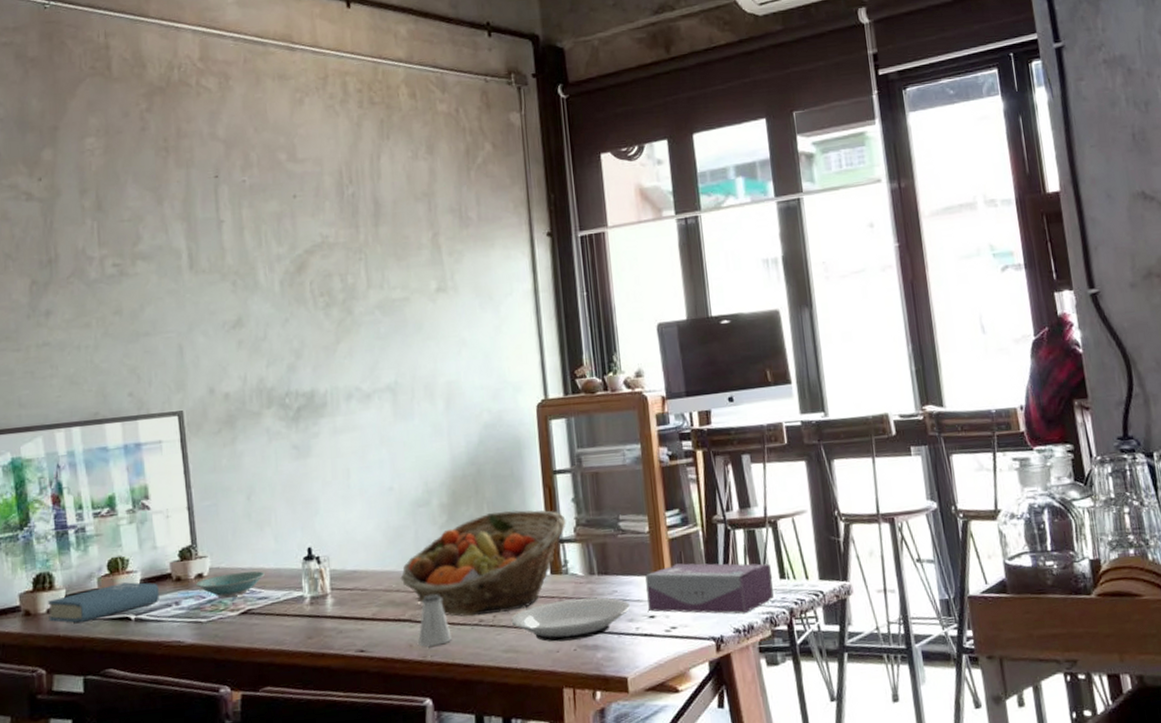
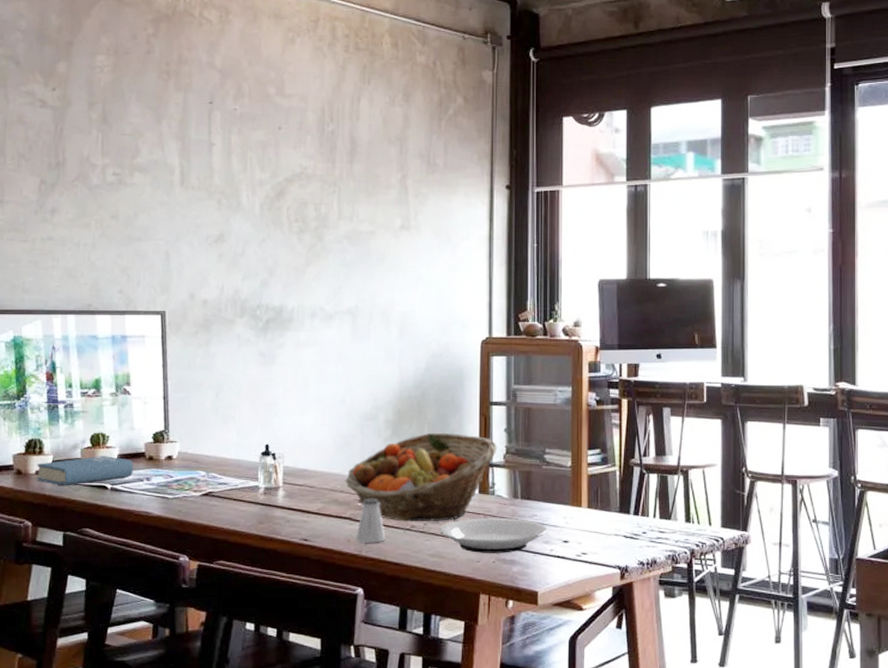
bowl: present [195,571,265,597] -> none [165,458,226,479]
tissue box: present [645,563,774,615] -> none [563,498,678,549]

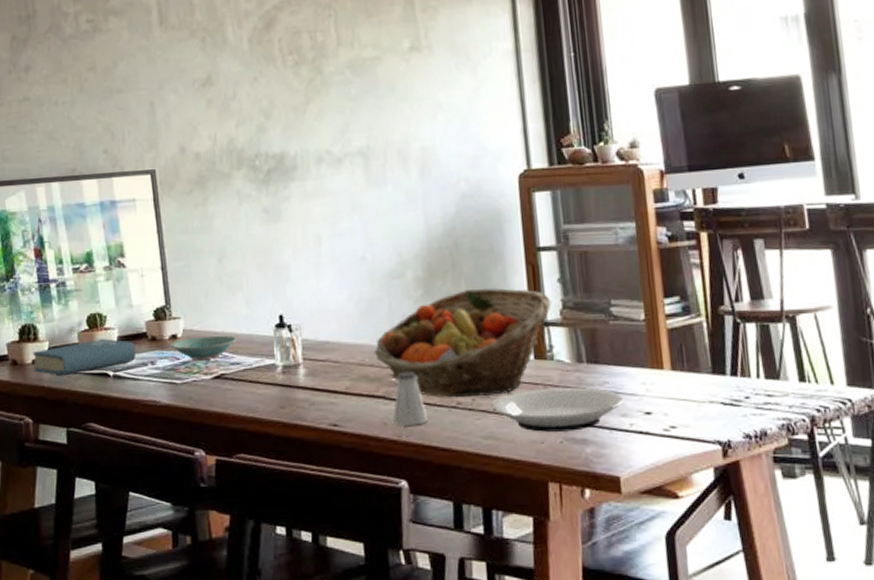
bowl: none [165,458,226,479] -> present [169,335,237,360]

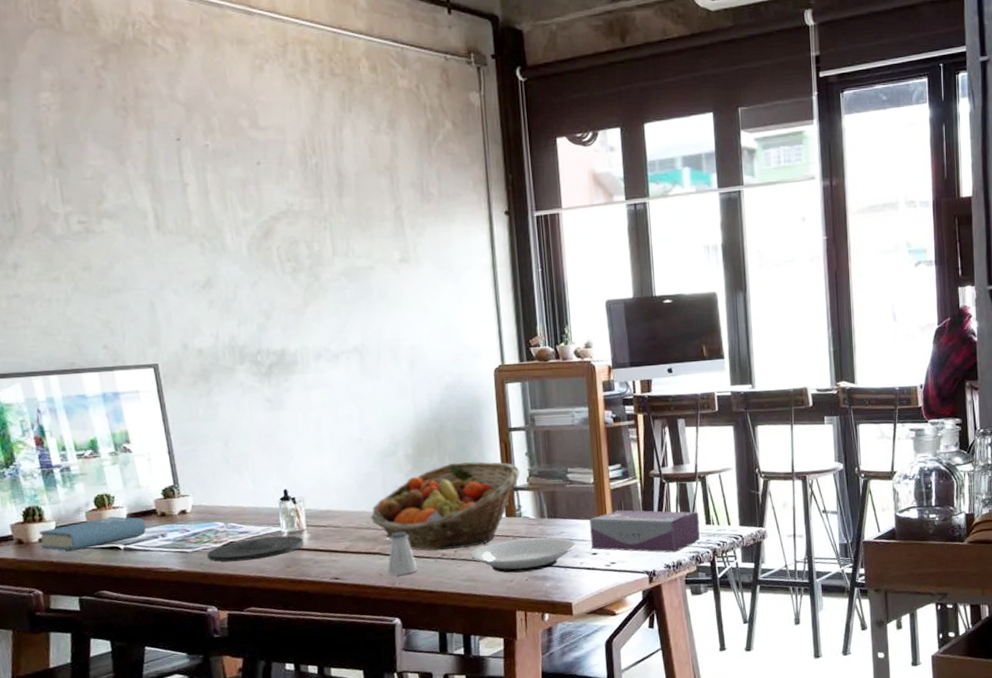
bowl: present [169,335,237,360] -> none [179,508,244,531]
plate: none [197,370,300,398] -> present [207,535,304,562]
tissue box: none [641,357,791,418] -> present [589,510,700,553]

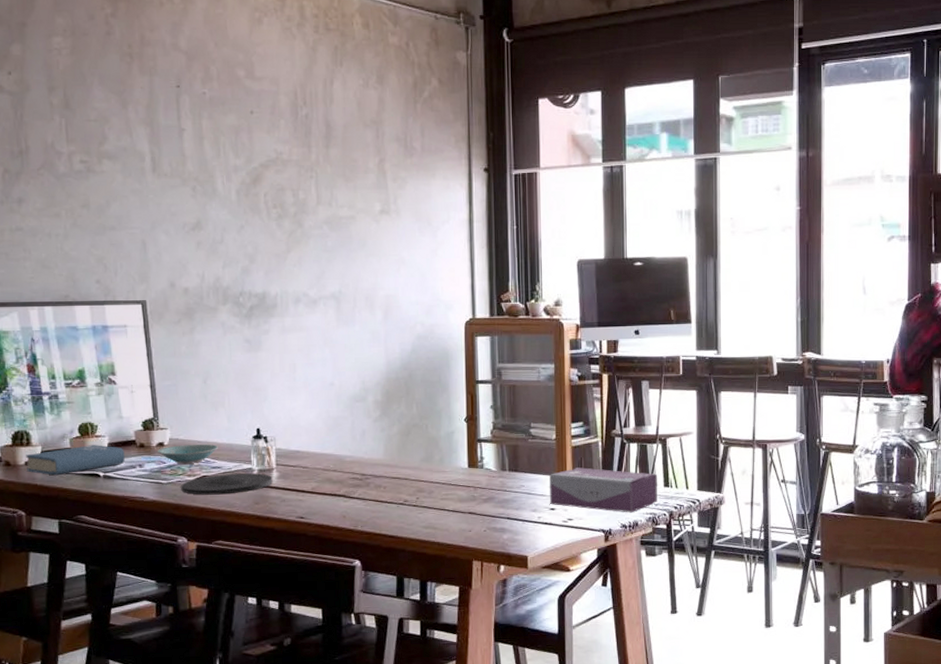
bowl: none [179,508,244,531] -> present [156,444,218,464]
fruit basket: present [370,461,520,551] -> none [337,411,484,497]
saltshaker: present [387,532,418,576] -> none [351,476,380,518]
plate: present [470,537,576,573] -> none [431,490,534,523]

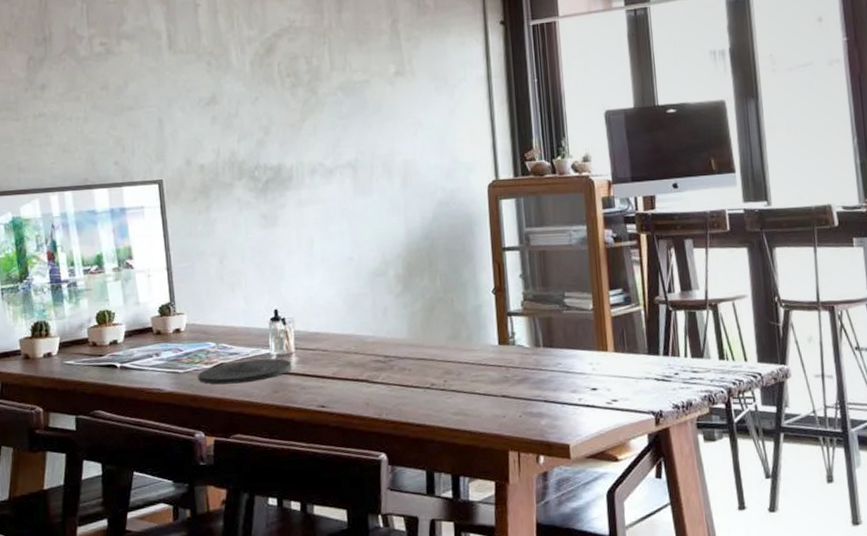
book: present [26,445,125,476] -> none [45,333,142,368]
bowl: present [156,444,218,464] -> none [173,328,235,351]
tissue box: present [550,467,657,513] -> none [589,340,712,392]

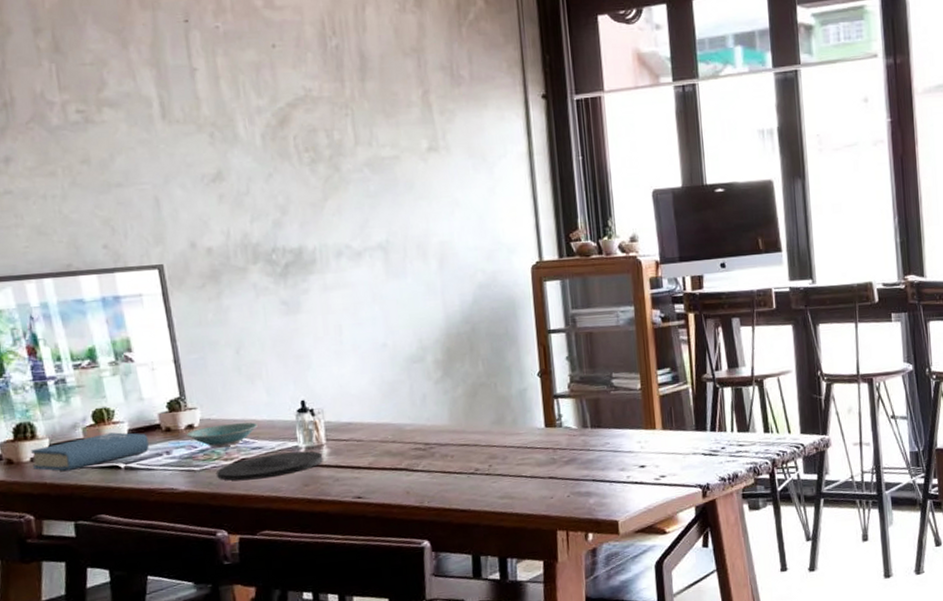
book: none [45,333,142,368] -> present [31,432,149,472]
bowl: none [173,328,235,351] -> present [186,422,258,447]

